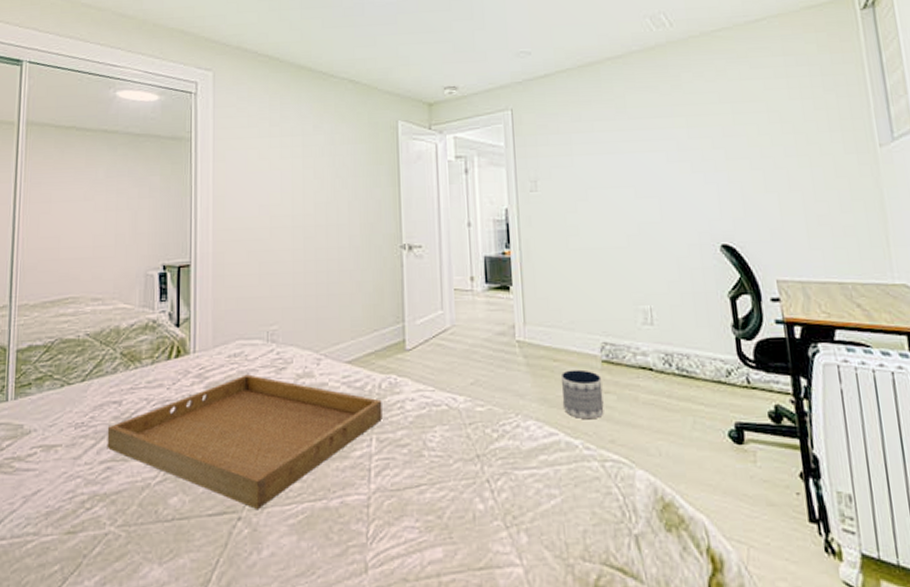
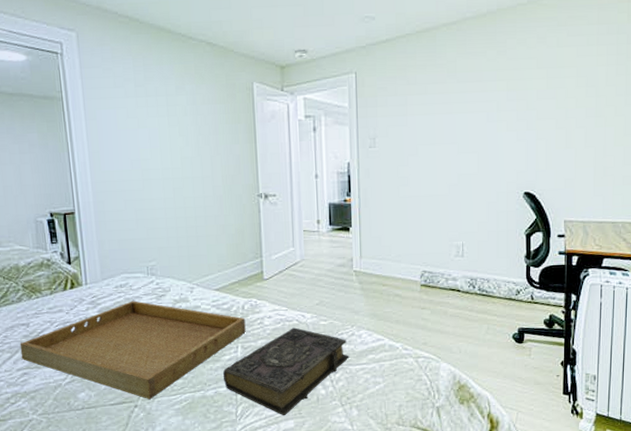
book: none [351,414,514,541] -> present [222,327,349,416]
planter: present [562,369,604,420] -> none [389,292,420,329]

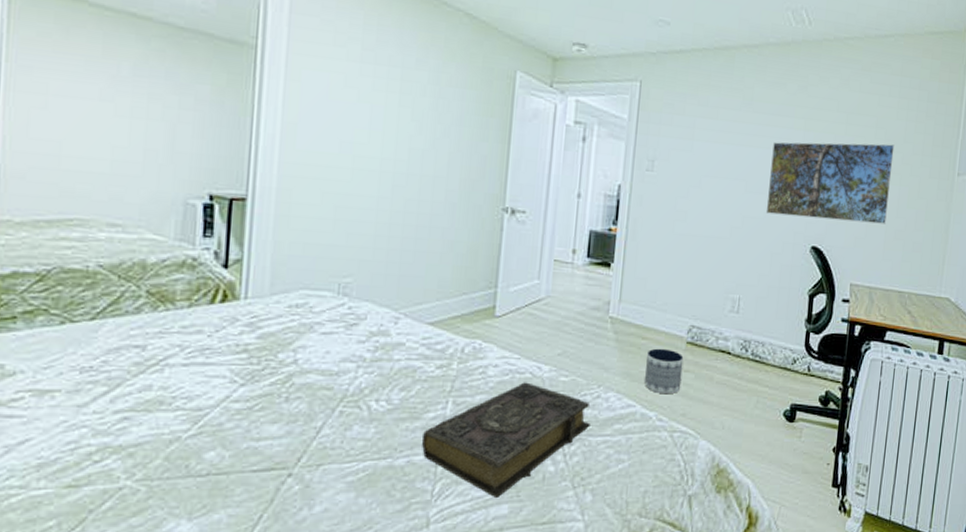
tray: present [20,301,246,399] -> none [124,327,463,466]
planter: none [389,292,420,329] -> present [645,348,684,395]
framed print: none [478,90,597,169] -> present [766,141,895,224]

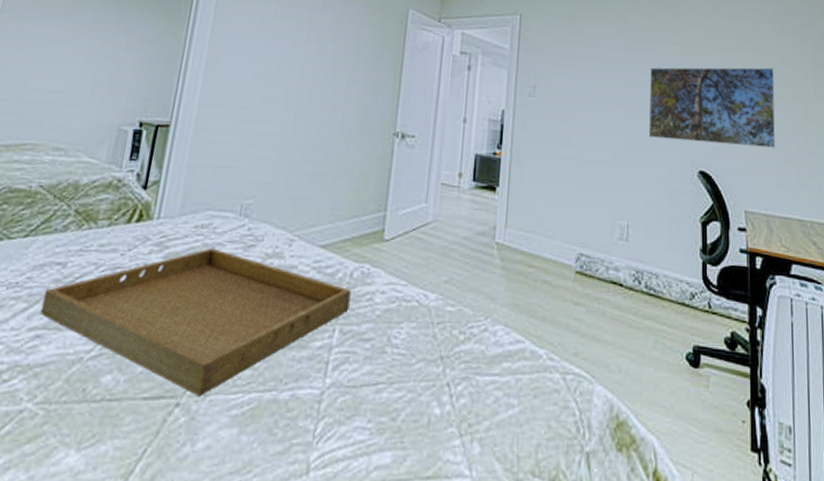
tray: none [124,327,463,466] -> present [40,248,351,396]
book: present [421,382,590,499] -> none [306,311,478,444]
planter: present [645,348,684,395] -> none [533,277,573,330]

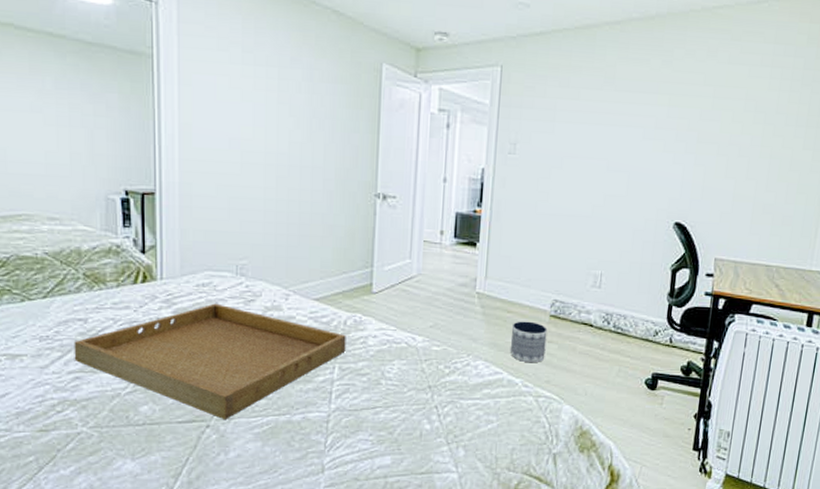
planter: none [533,277,573,330] -> present [511,321,547,363]
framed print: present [648,67,776,148] -> none [628,116,766,198]

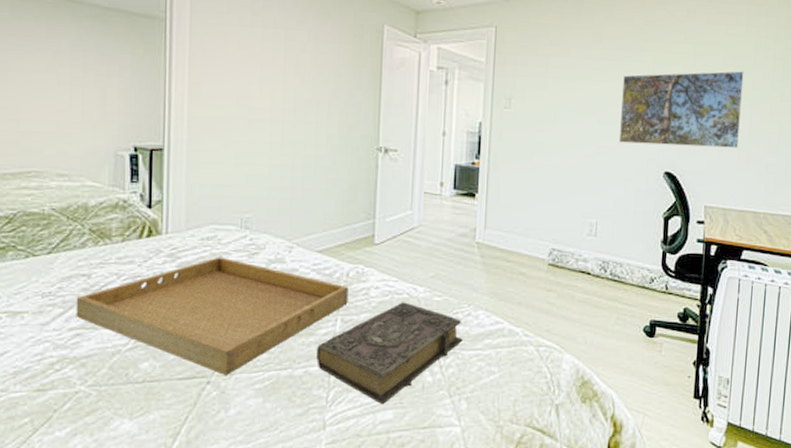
book: none [313,351,461,451] -> present [316,302,463,405]
planter: present [511,321,547,363] -> none [511,270,546,312]
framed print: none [628,116,766,198] -> present [618,71,744,148]

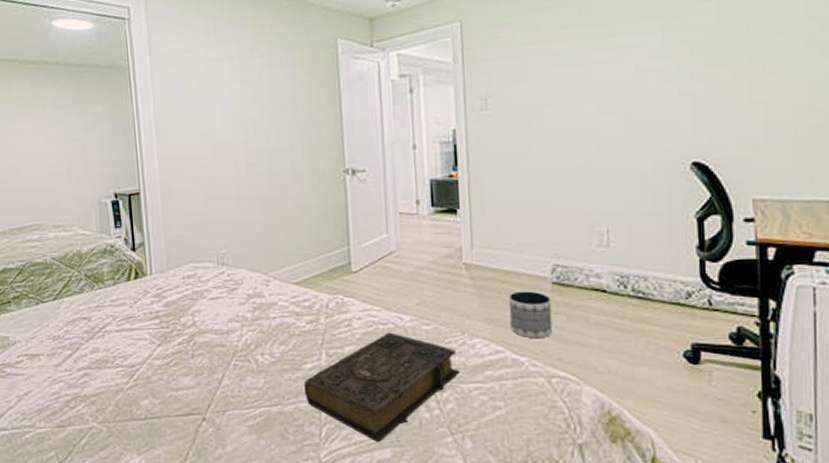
tray: present [76,257,349,375] -> none [81,294,331,411]
planter: none [511,270,546,312] -> present [509,291,553,339]
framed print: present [618,71,744,148] -> none [624,24,794,134]

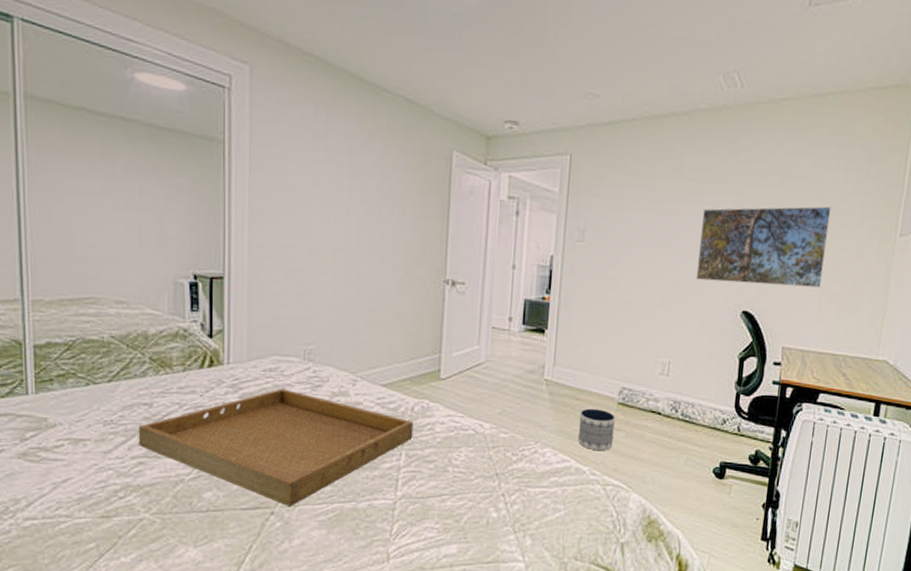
tray: none [81,294,331,411] -> present [138,388,413,506]
book: present [303,332,460,443] -> none [380,438,529,539]
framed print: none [624,24,794,134] -> present [695,206,832,288]

